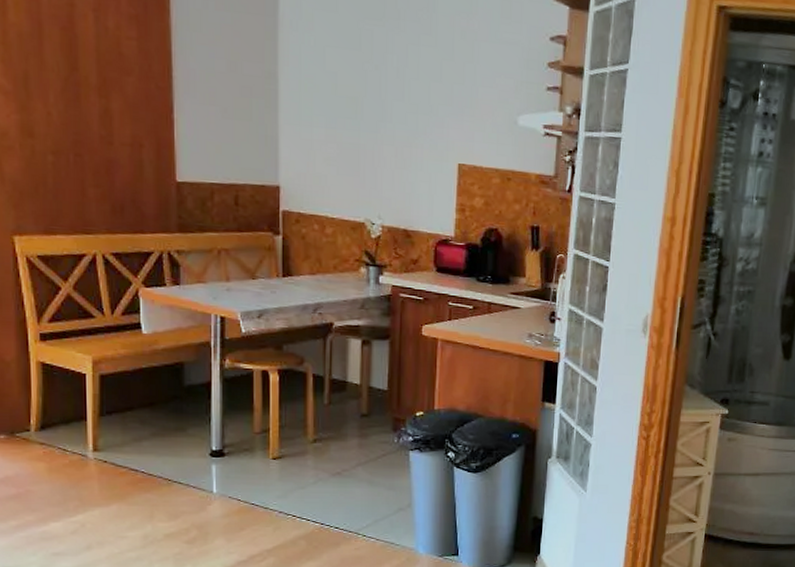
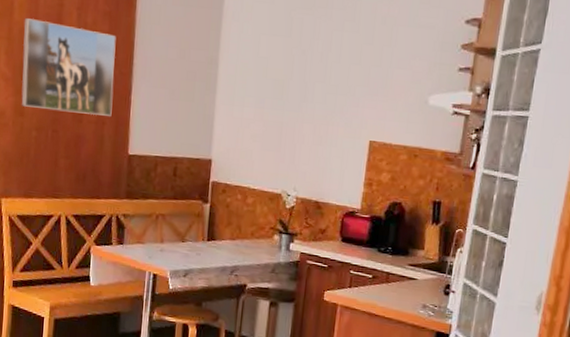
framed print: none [22,19,151,138] -> present [21,18,116,116]

